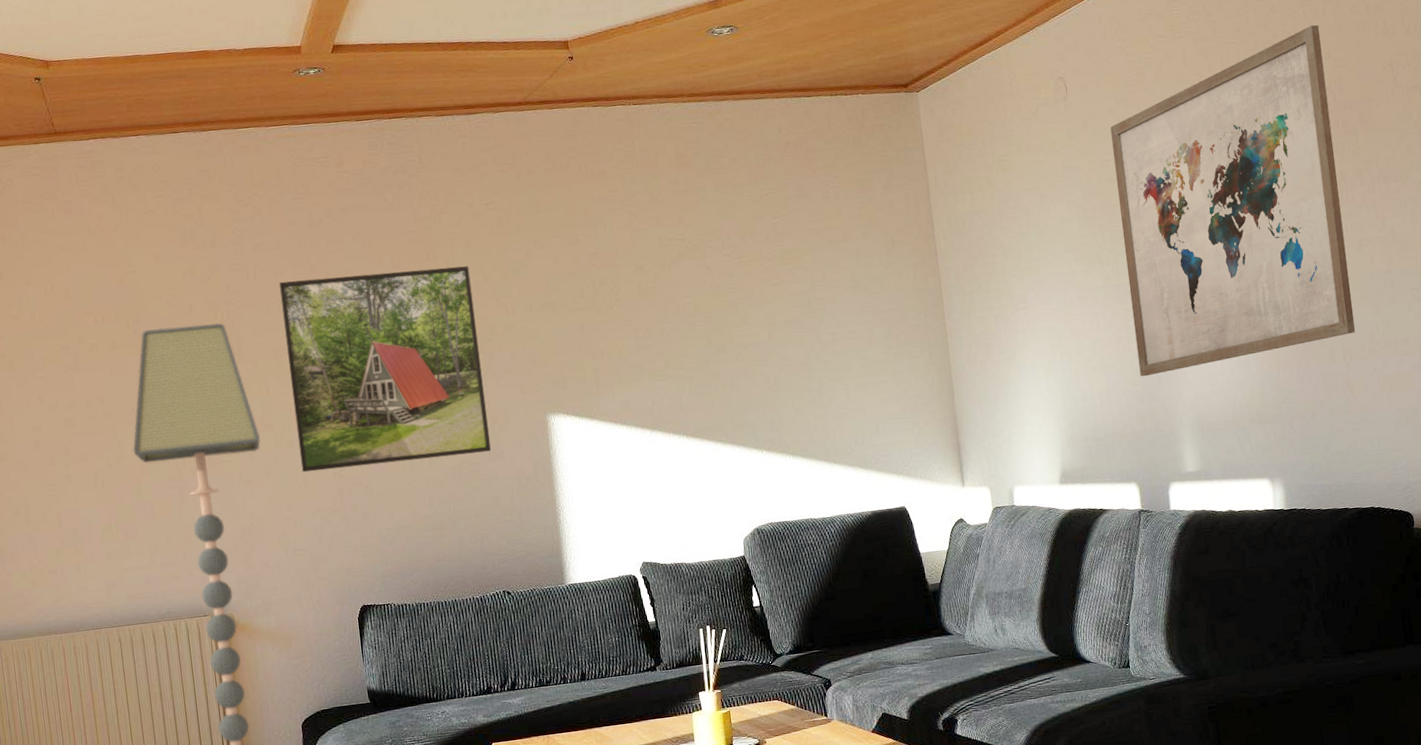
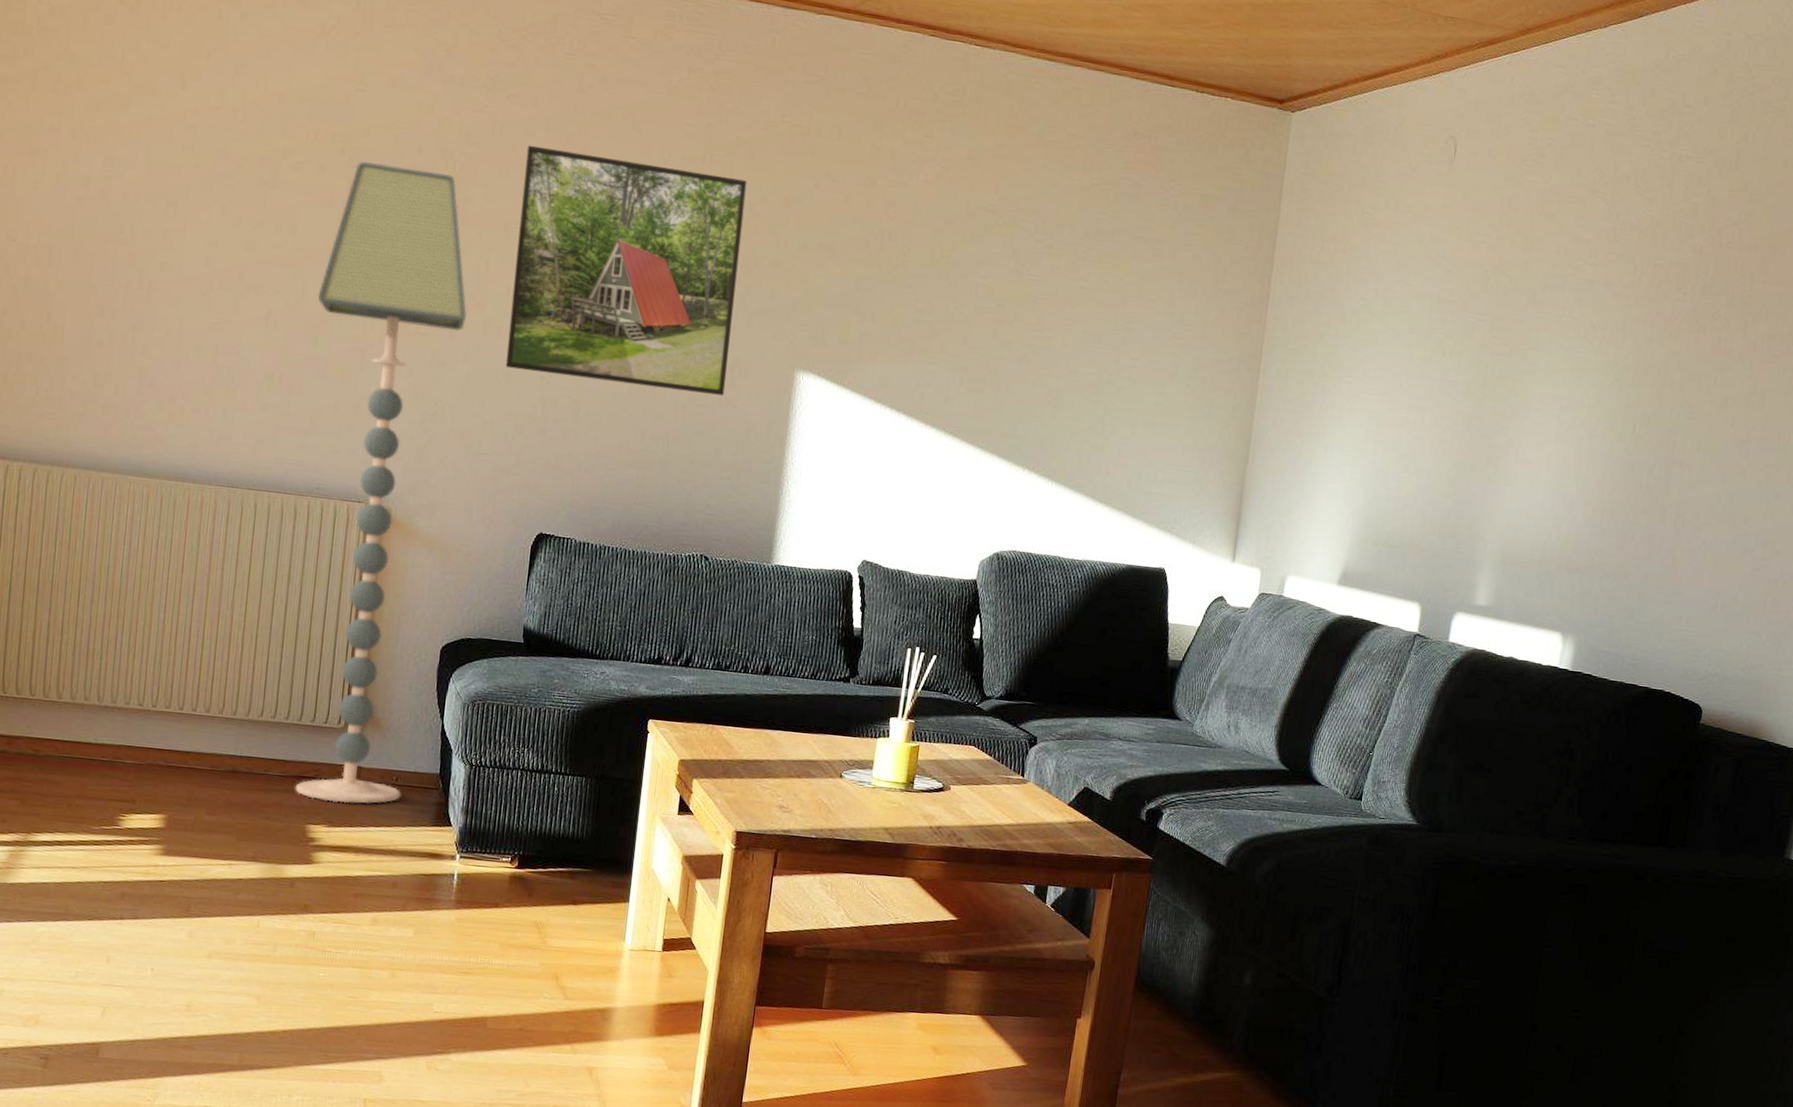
wall art: present [1110,25,1356,377] -> none [1454,148,1745,498]

